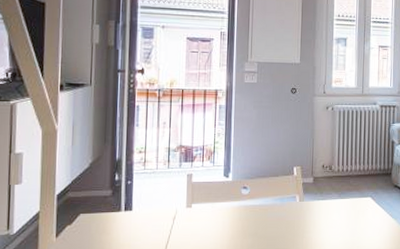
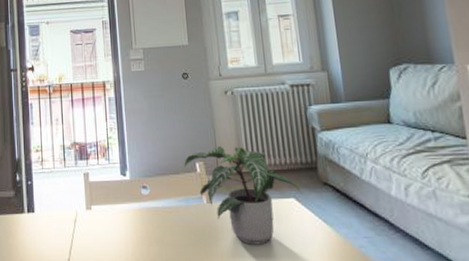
potted plant: none [283,153,376,235] -> present [184,145,300,245]

